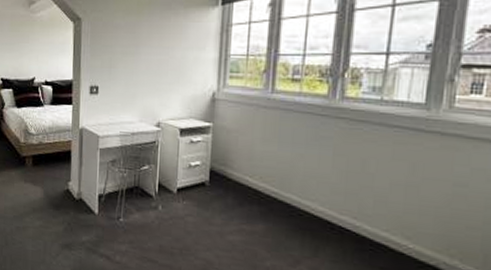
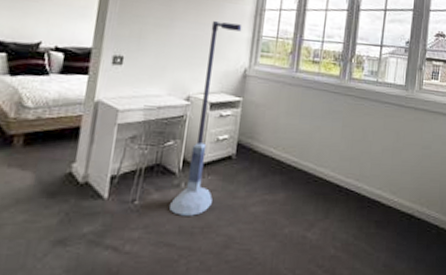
floor lamp: none [149,42,208,238] -> present [169,20,242,216]

